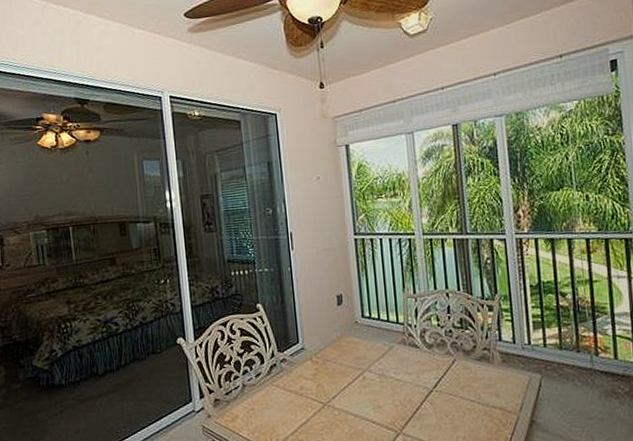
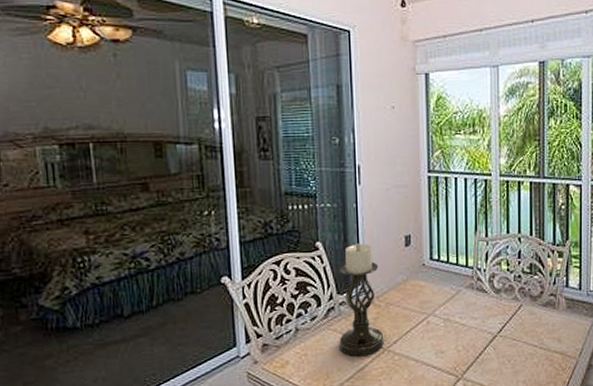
candle holder: none [279,304,324,412] -> present [339,243,384,357]

